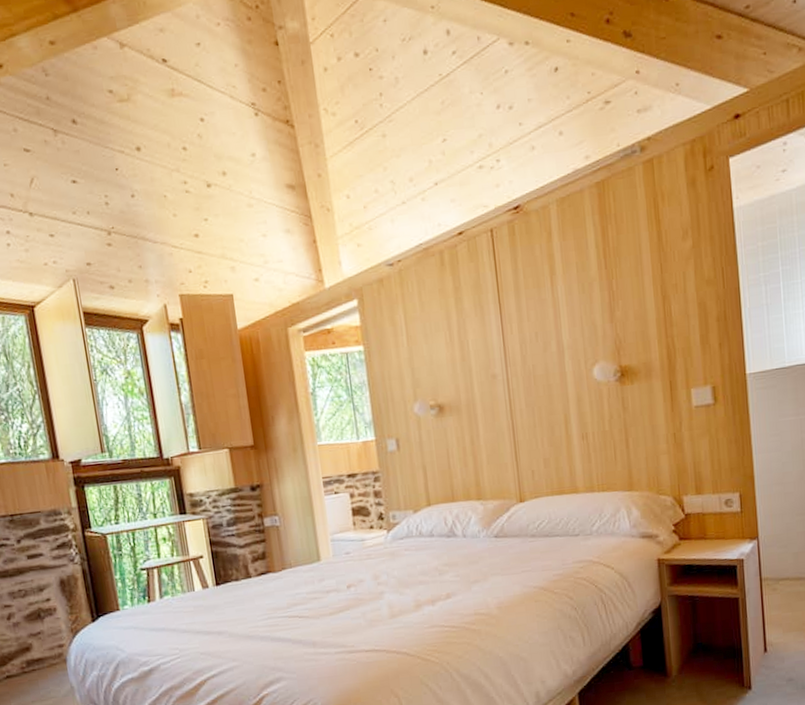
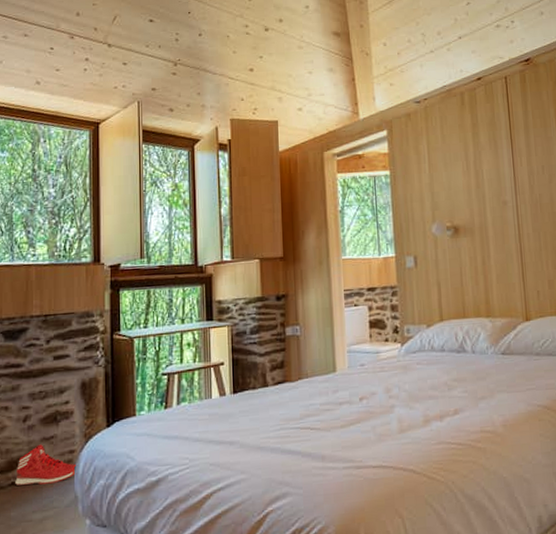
sneaker: none [9,640,70,679] -> present [15,444,78,486]

